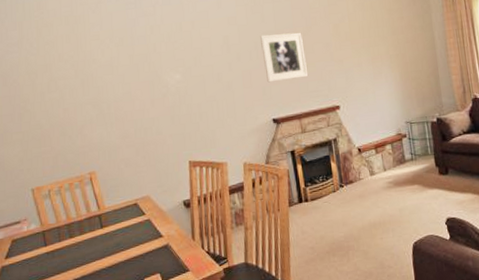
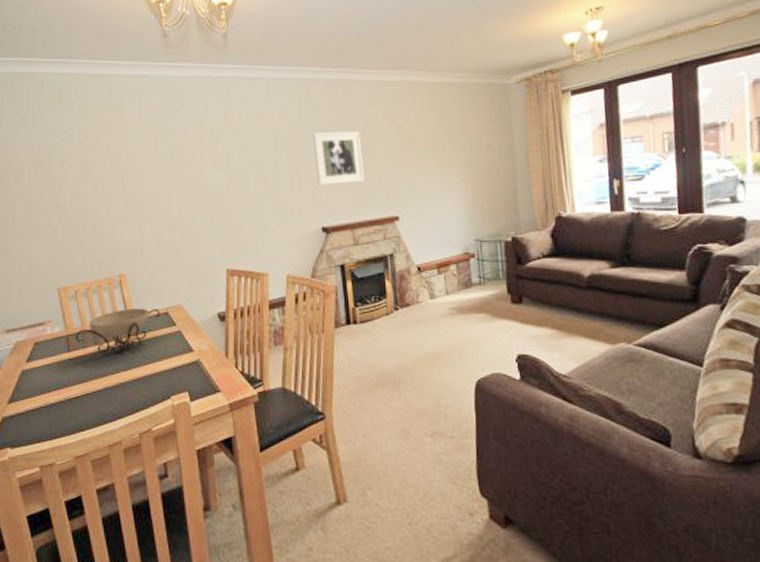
decorative bowl: none [51,201,130,247] -> present [75,308,160,356]

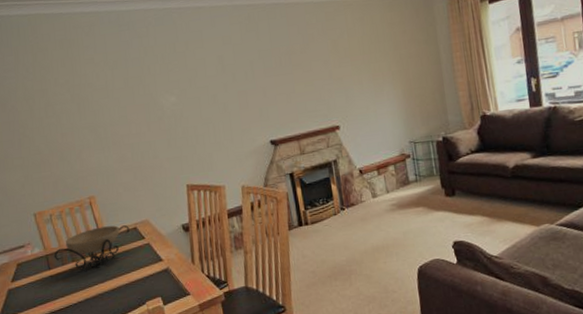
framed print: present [313,130,364,186] -> none [256,49,305,103]

